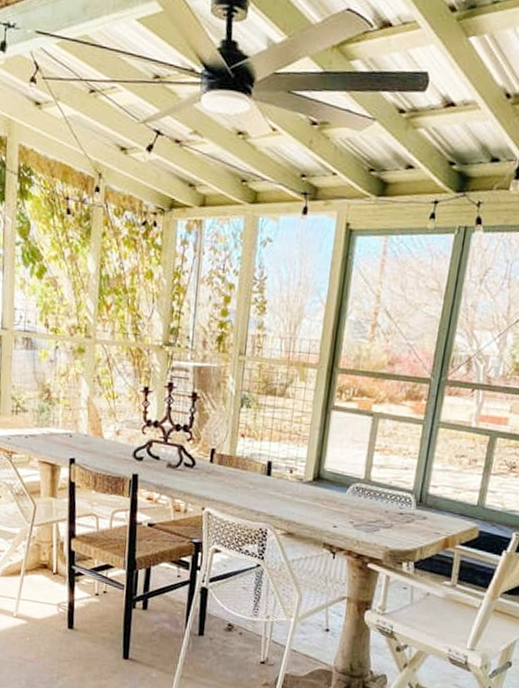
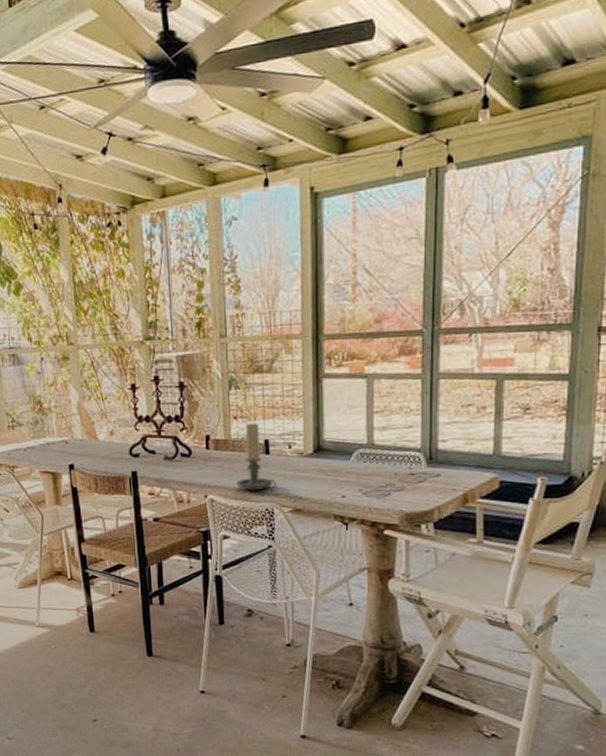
candle holder: none [234,443,273,510] -> present [236,423,276,491]

